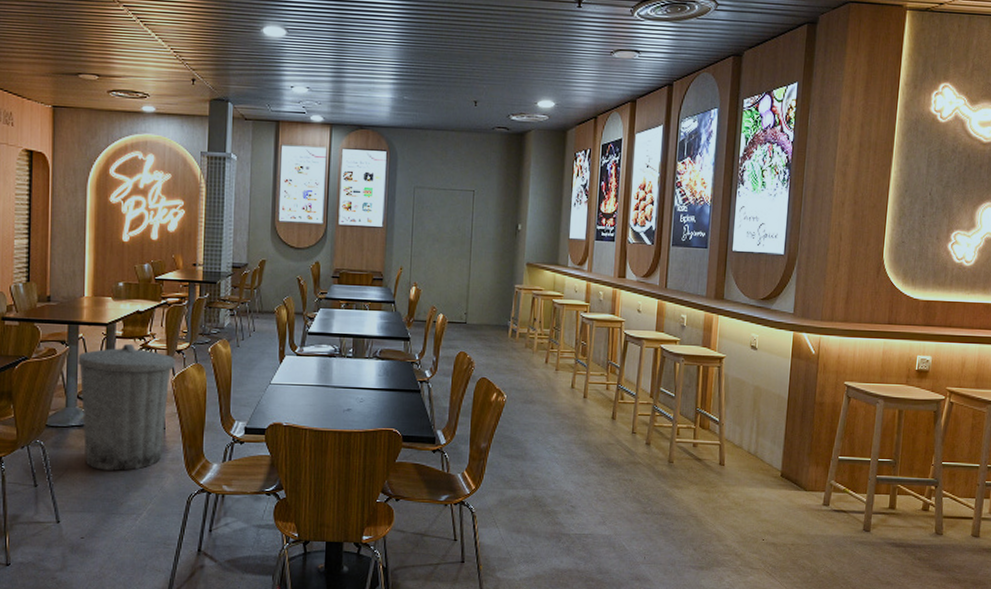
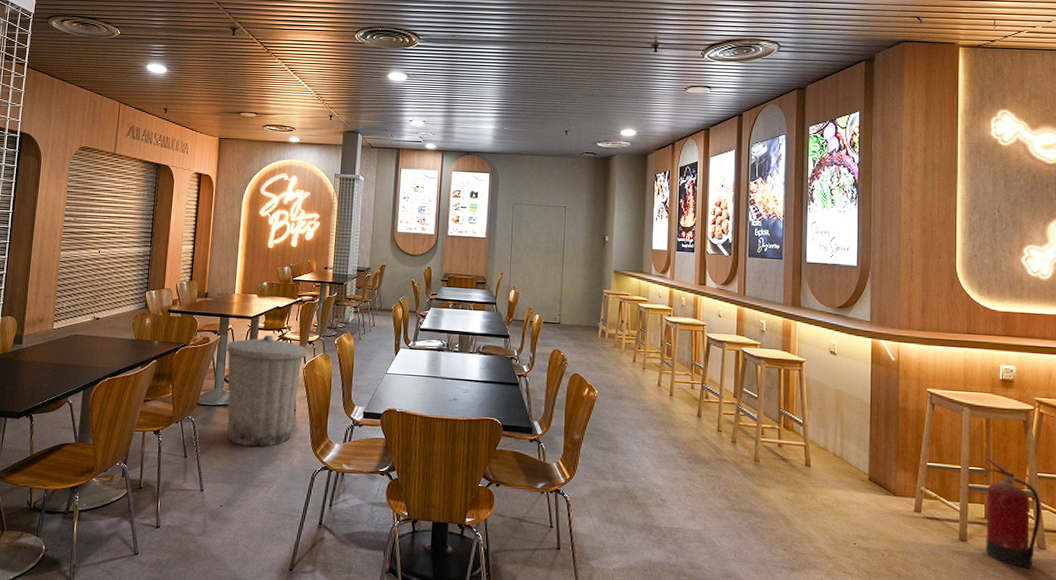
fire extinguisher: none [887,449,942,554] -> present [986,458,1040,569]

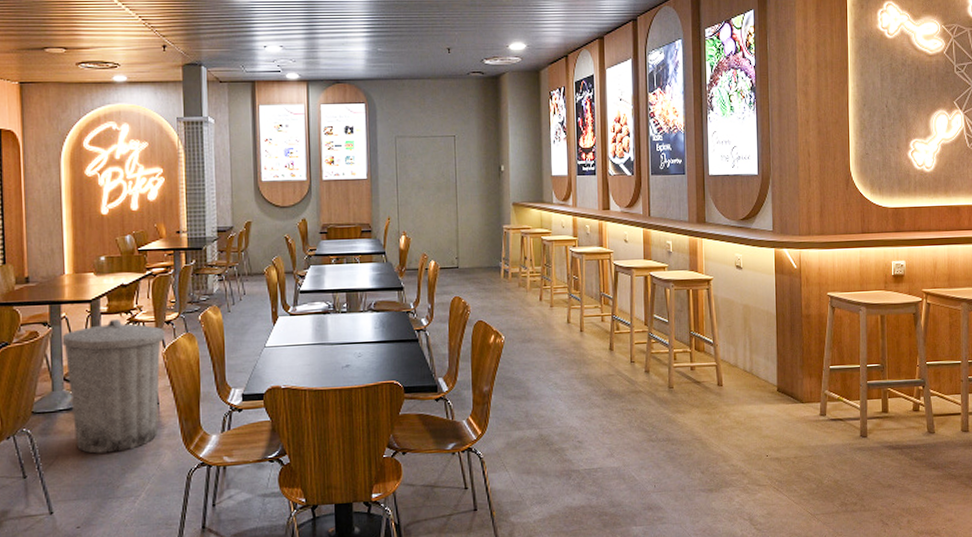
fire extinguisher: present [986,458,1040,569] -> none [882,354,930,454]

